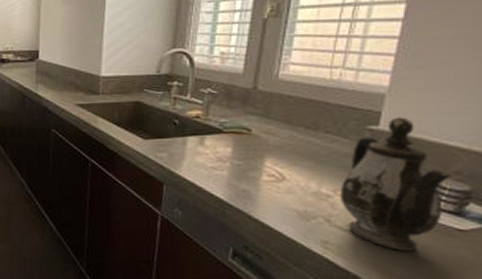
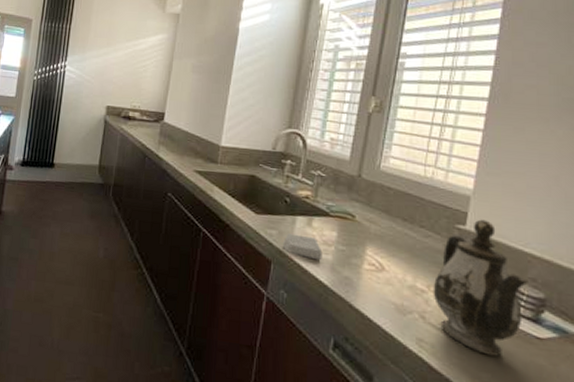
soap bar: none [173,154,217,177] -> present [282,233,323,261]

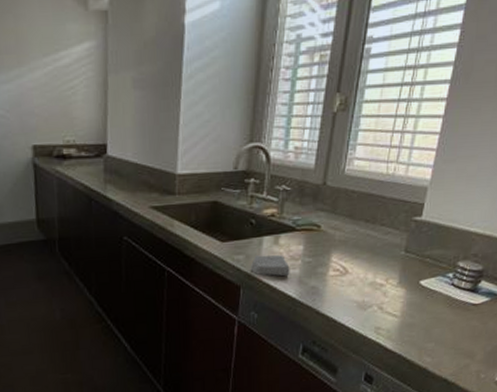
teapot: present [433,219,528,357] -> none [390,207,471,328]

